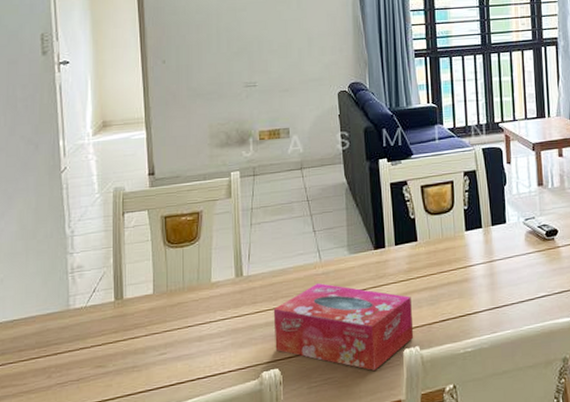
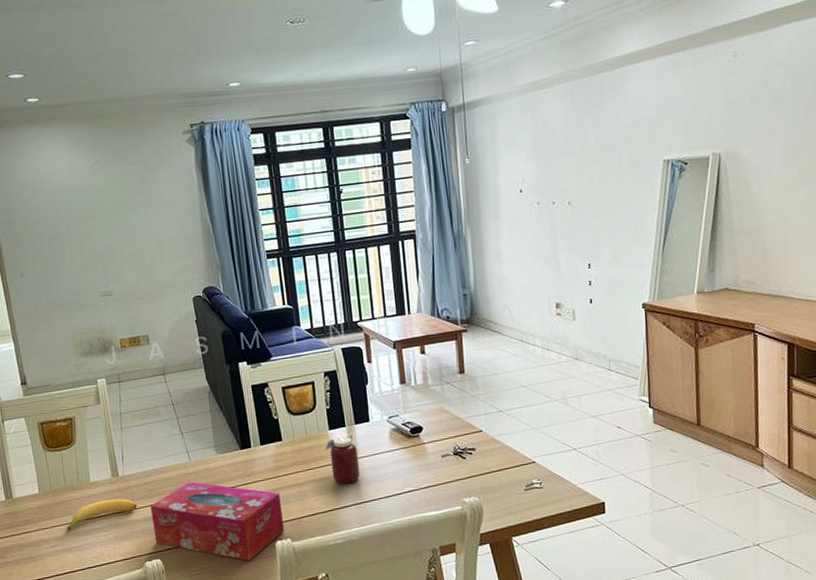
banana: none [179,301,260,336] -> present [66,498,138,531]
jar: none [460,236,495,288] -> present [324,434,361,484]

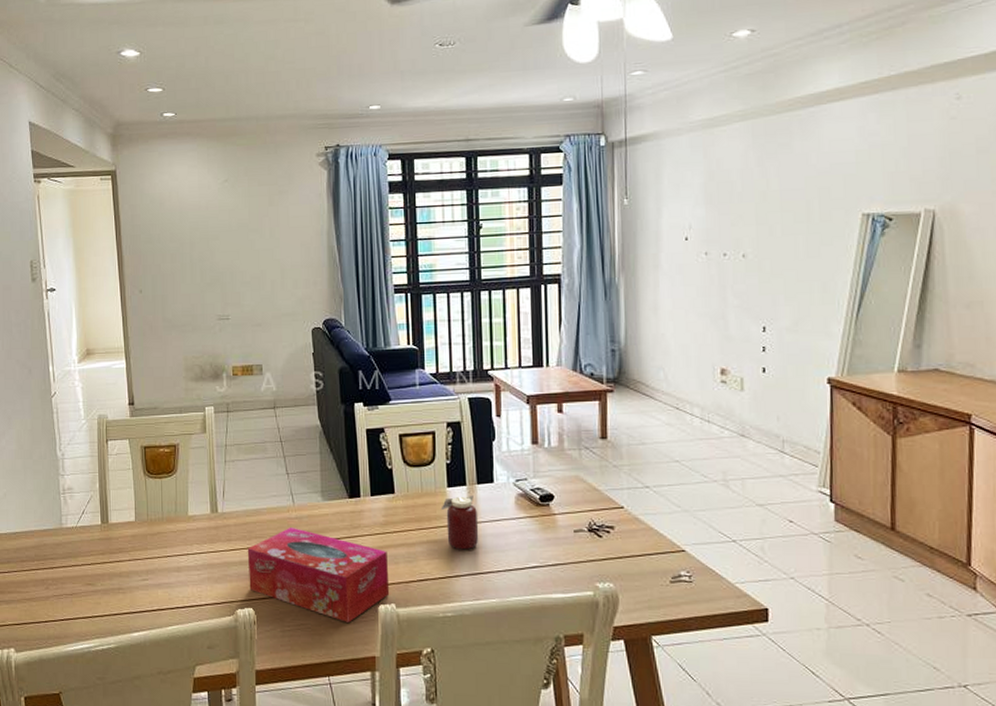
banana: present [66,498,138,531] -> none [159,537,234,565]

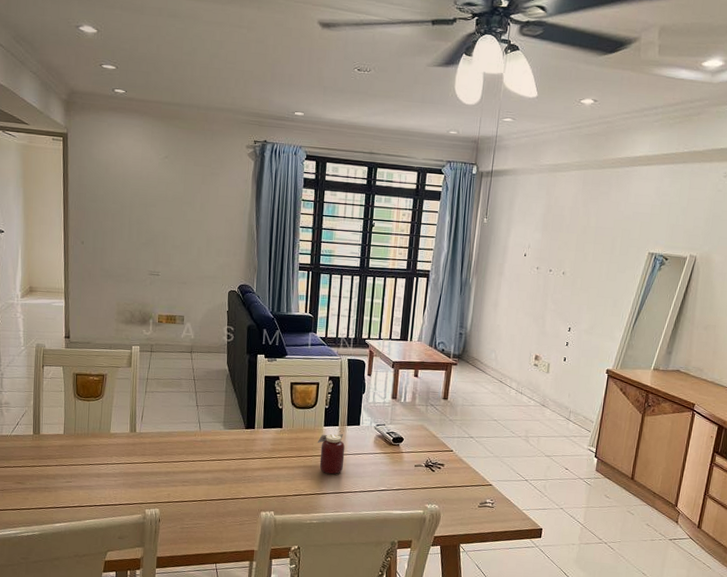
tissue box: present [247,526,390,623] -> none [157,447,272,524]

